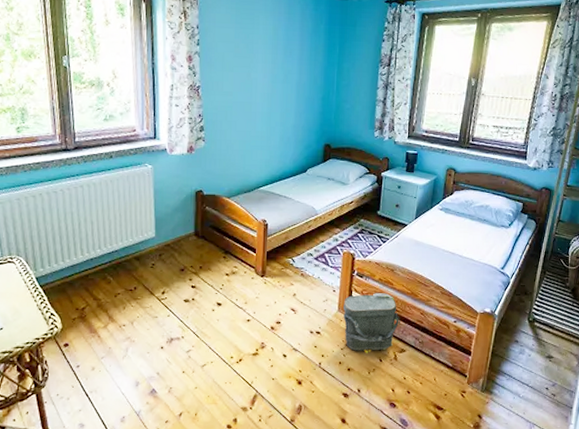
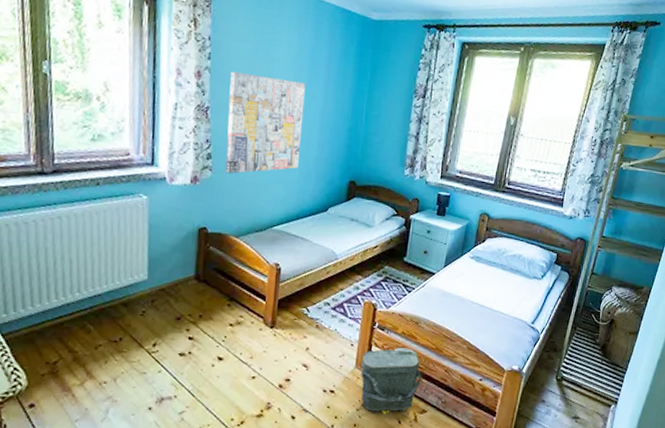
wall art: none [216,55,282,143] -> present [225,72,306,174]

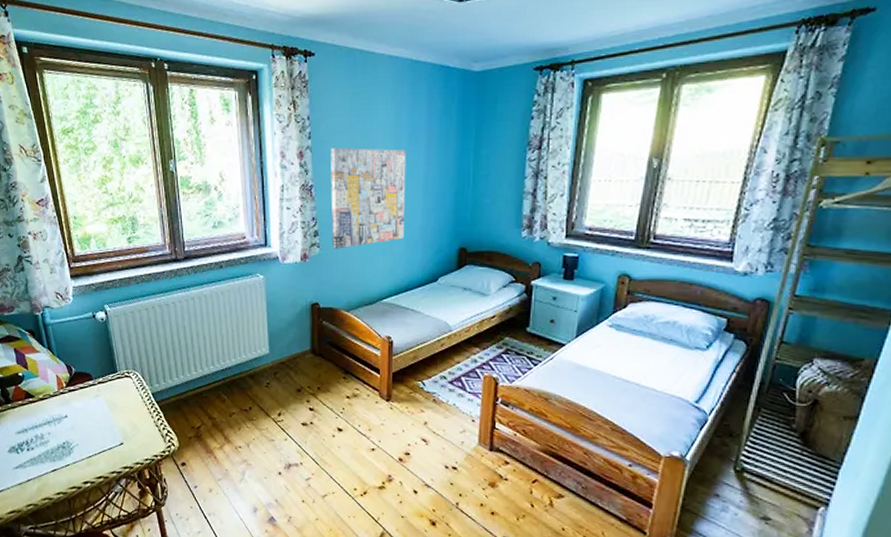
bag: present [361,347,423,414] -> none [485,424,557,496]

